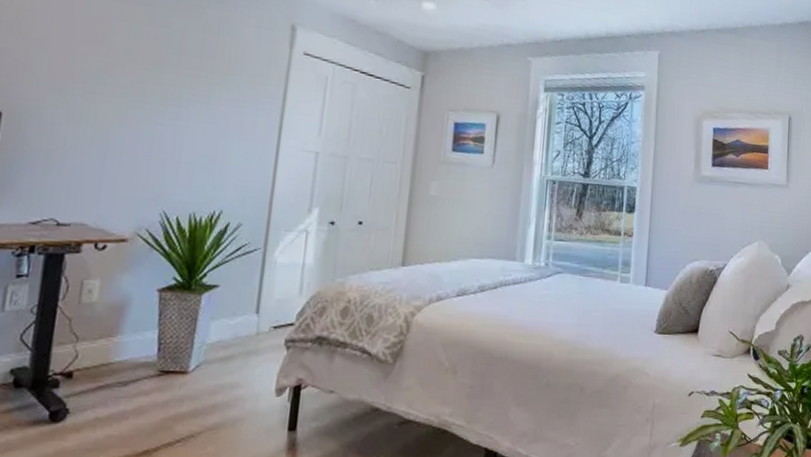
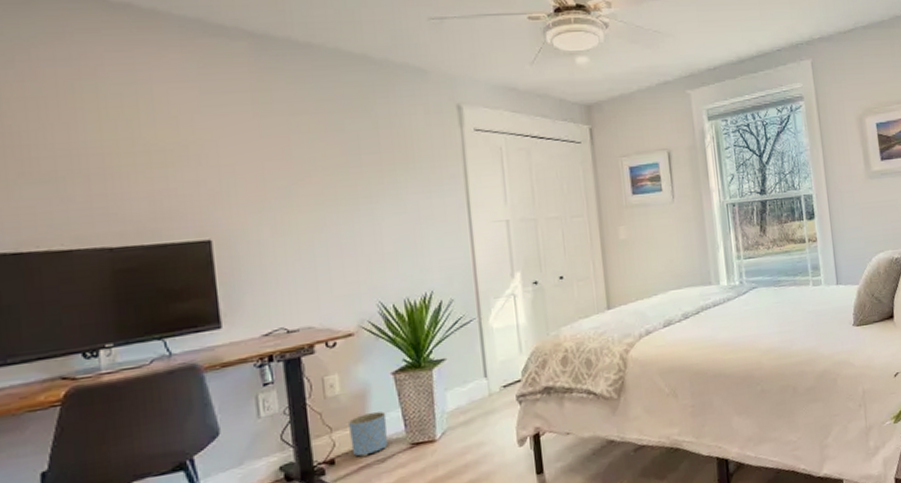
planter: none [94,329,141,375] -> present [349,411,388,457]

